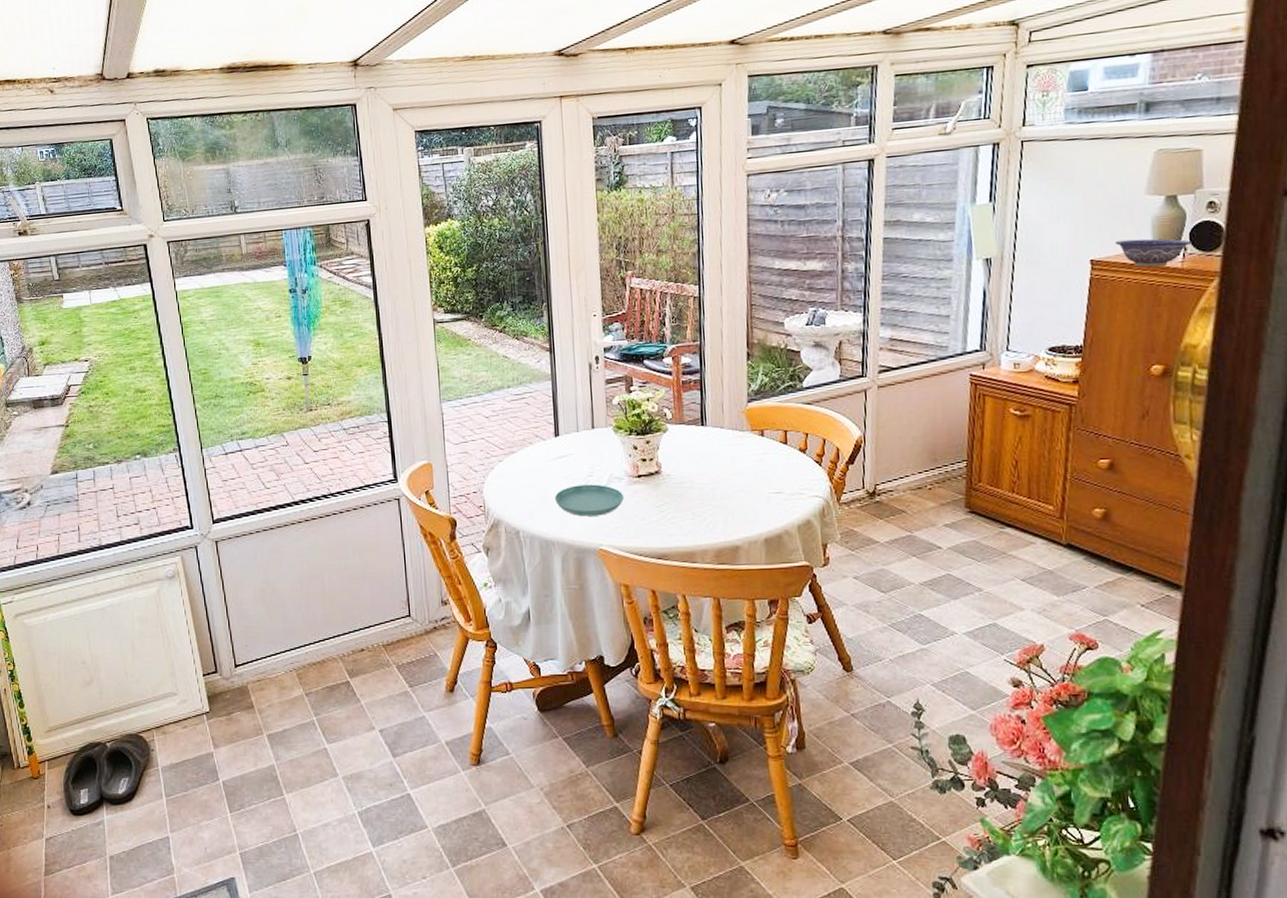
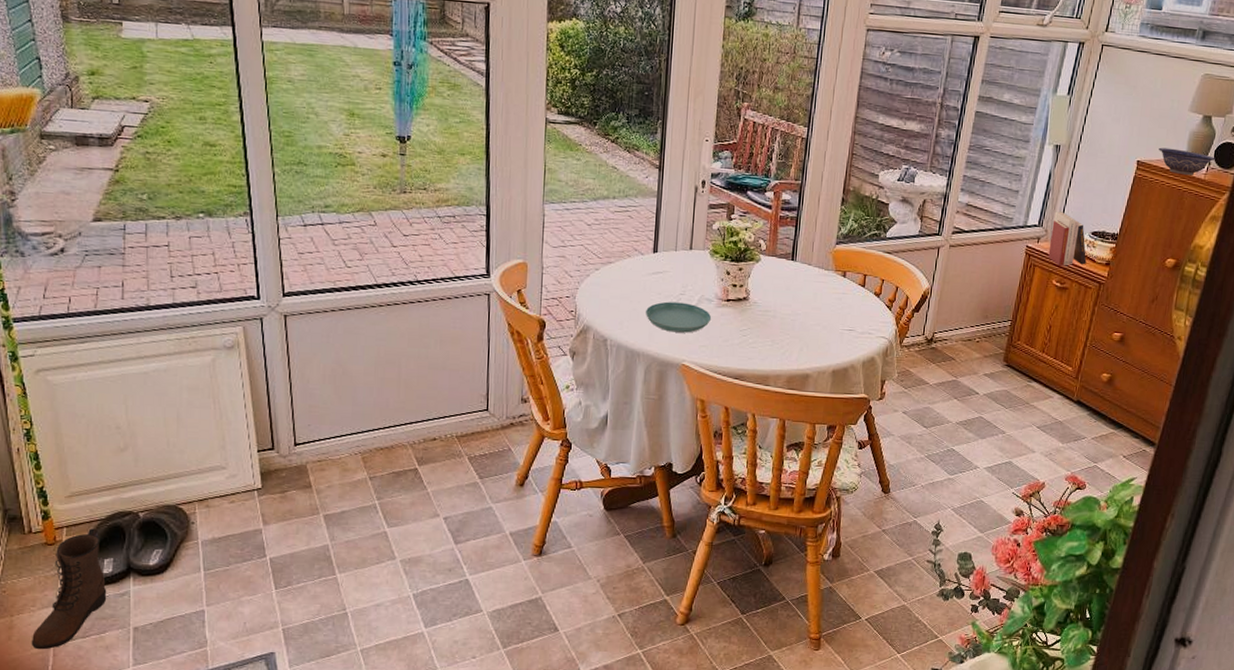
boot: none [25,760,85,881] -> present [31,528,107,650]
books: none [997,330,1048,392] -> present [1048,211,1087,266]

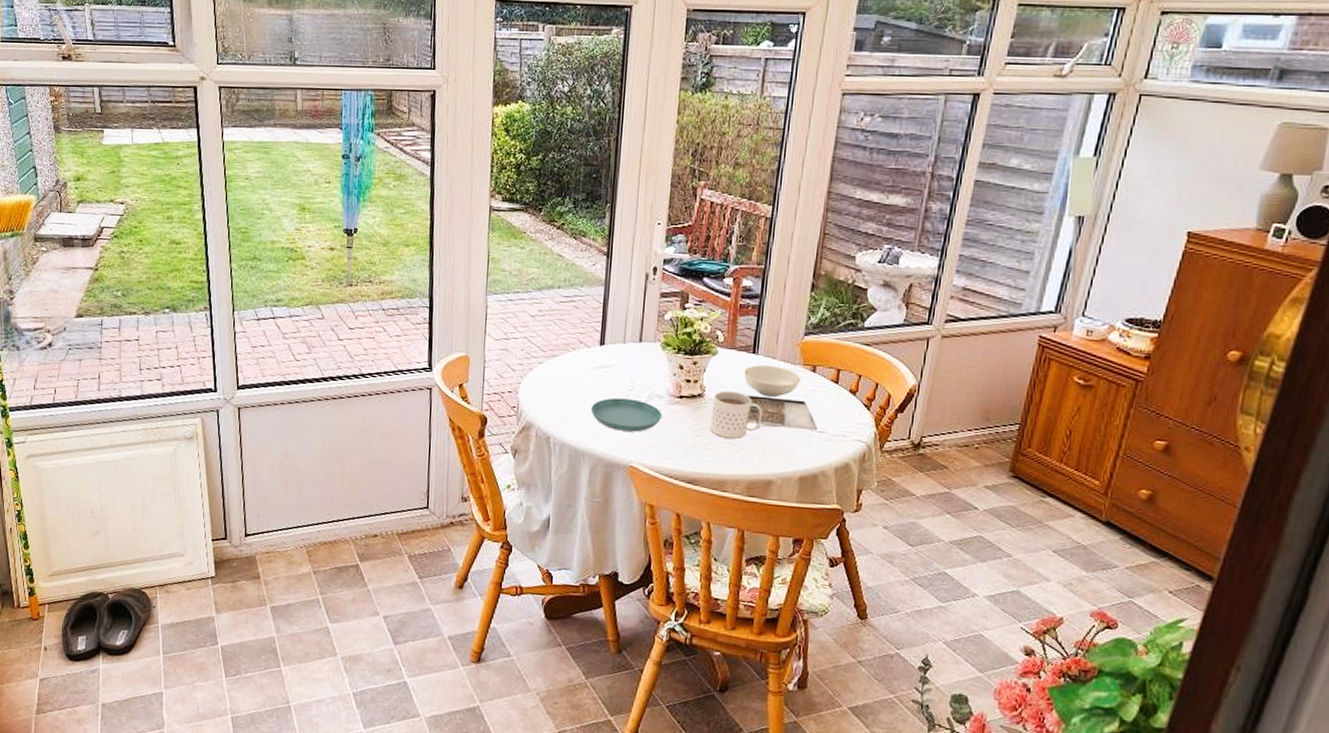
boot: present [31,528,107,650] -> none [17,606,80,718]
mug: none [754,294,801,337] -> present [709,390,763,439]
bowl: none [784,271,833,300] -> present [744,365,801,397]
newspaper: none [786,298,848,329] -> present [746,395,818,431]
books: present [1048,211,1087,266] -> none [1067,295,1119,360]
decorative bowl: present [1159,147,1215,176] -> none [1217,215,1298,249]

